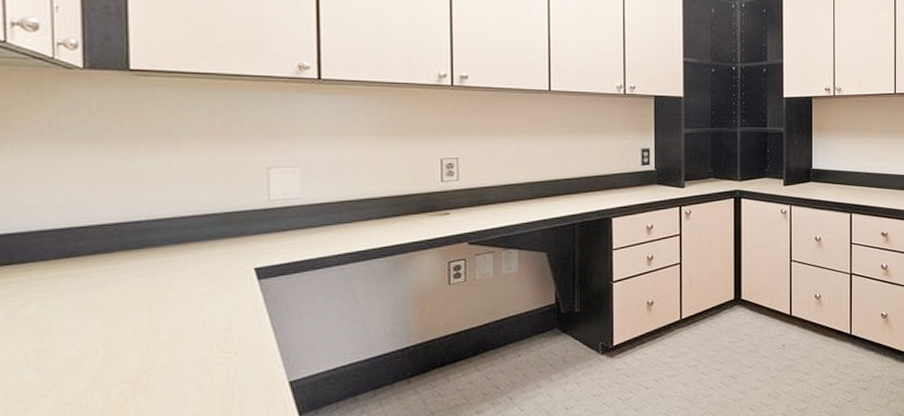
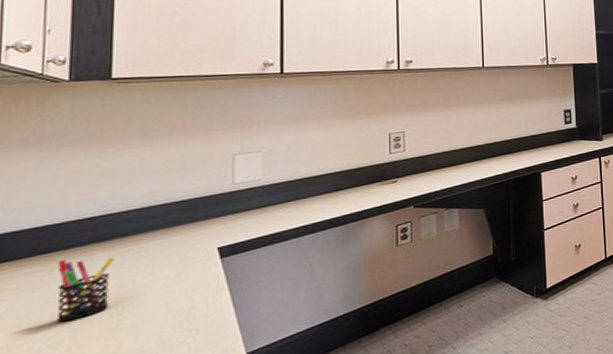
pen holder: none [85,265,146,331] -> present [57,257,116,323]

